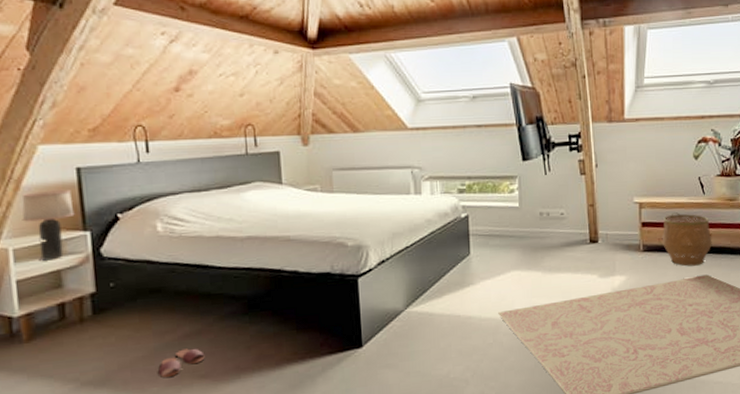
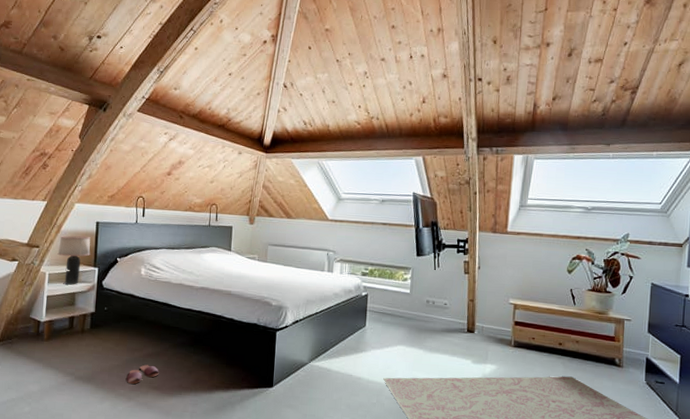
basket: present [662,212,712,267] -> none [532,317,579,367]

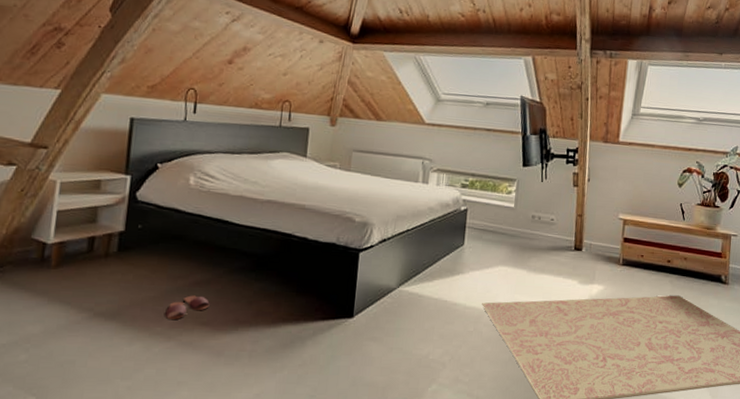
table lamp: present [57,235,91,285] -> none [74,133,122,197]

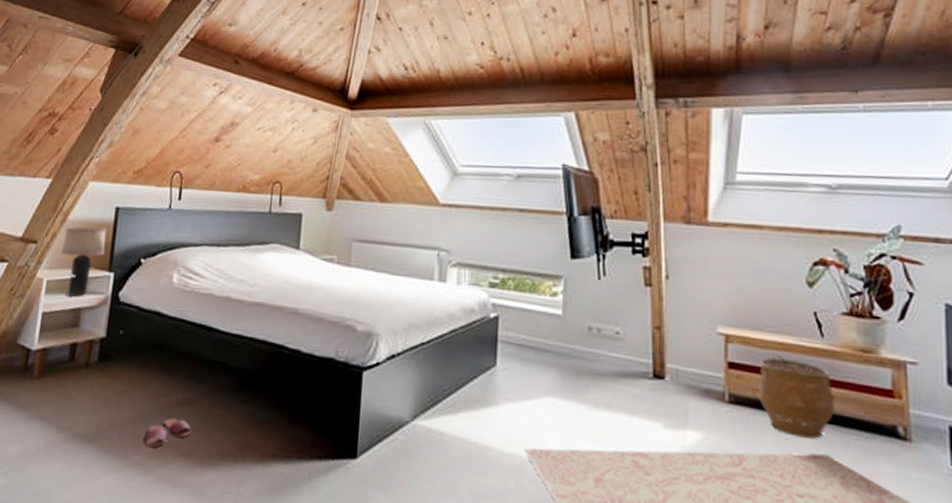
table lamp: none [74,133,122,197] -> present [60,226,107,297]
basket: none [640,233,687,286] -> present [757,356,835,439]

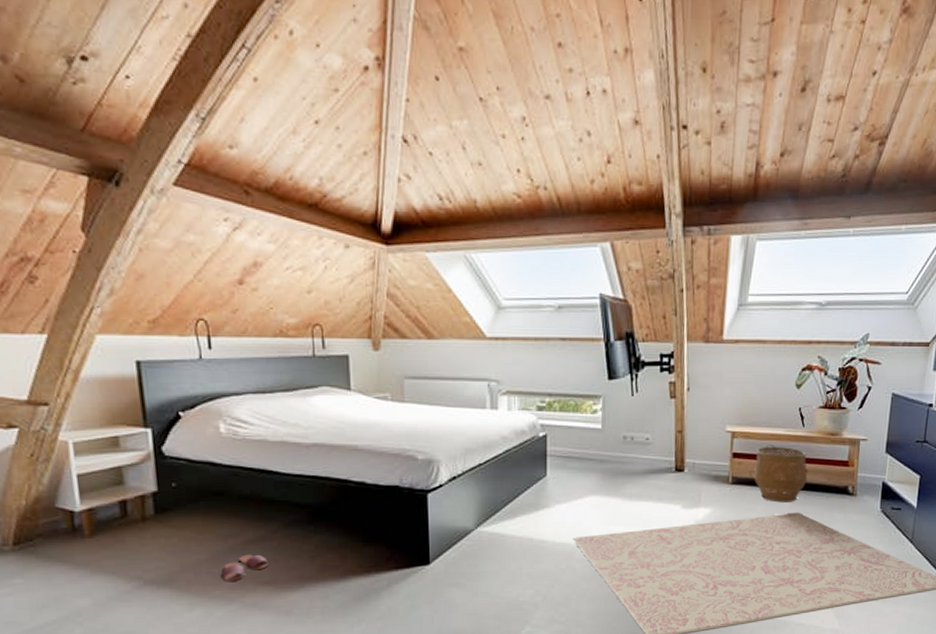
table lamp: present [60,226,107,297] -> none [81,384,135,456]

